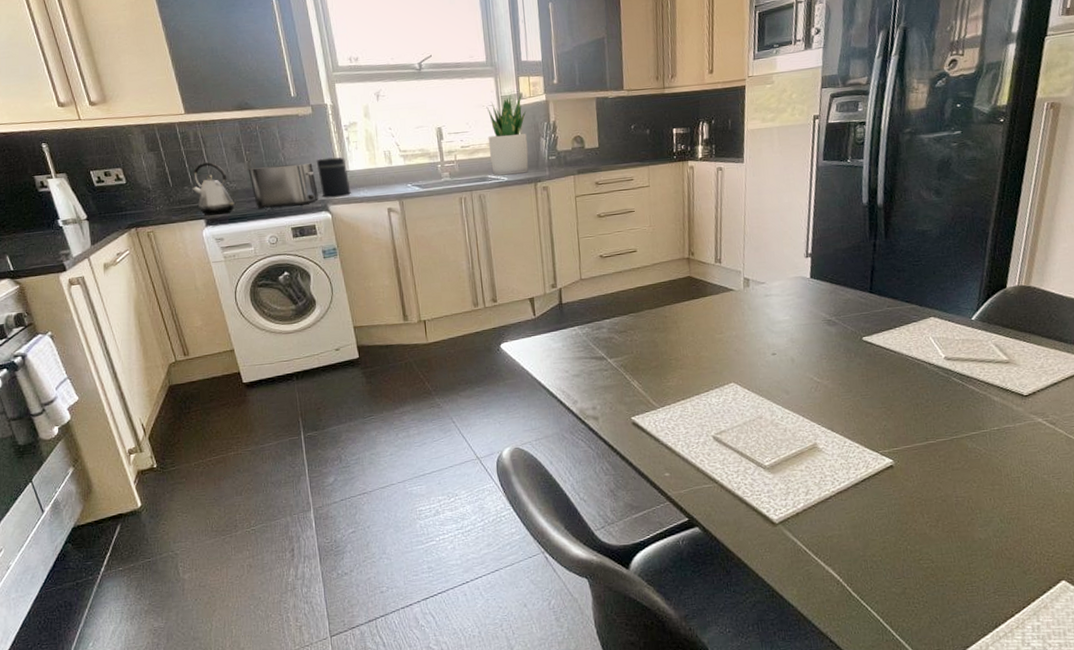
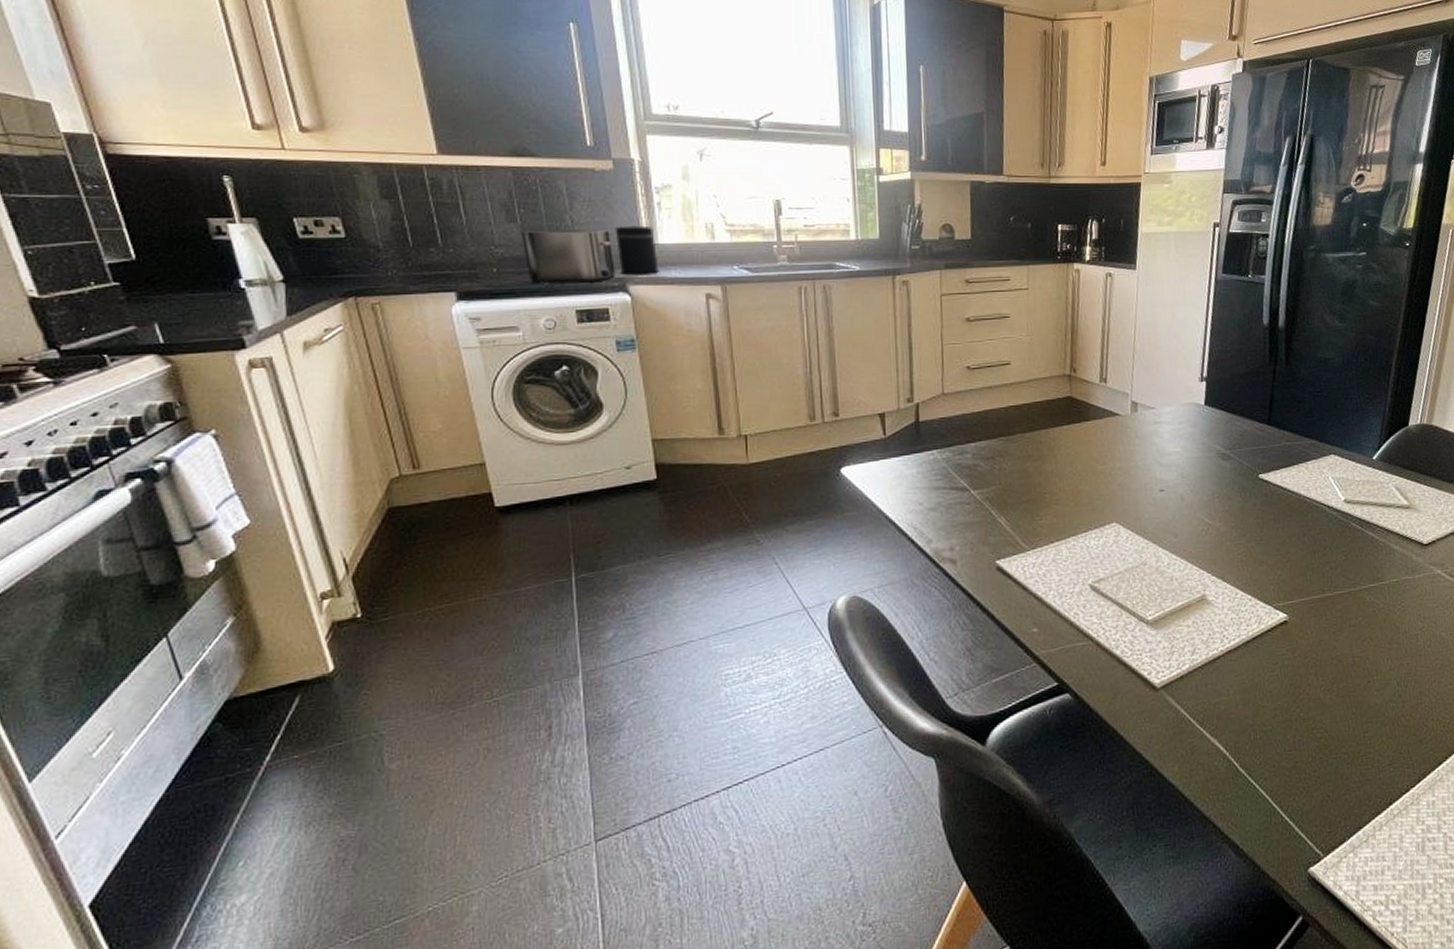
kettle: present [192,162,236,216] -> none [440,219,501,287]
planter: present [486,94,529,176] -> none [838,169,887,265]

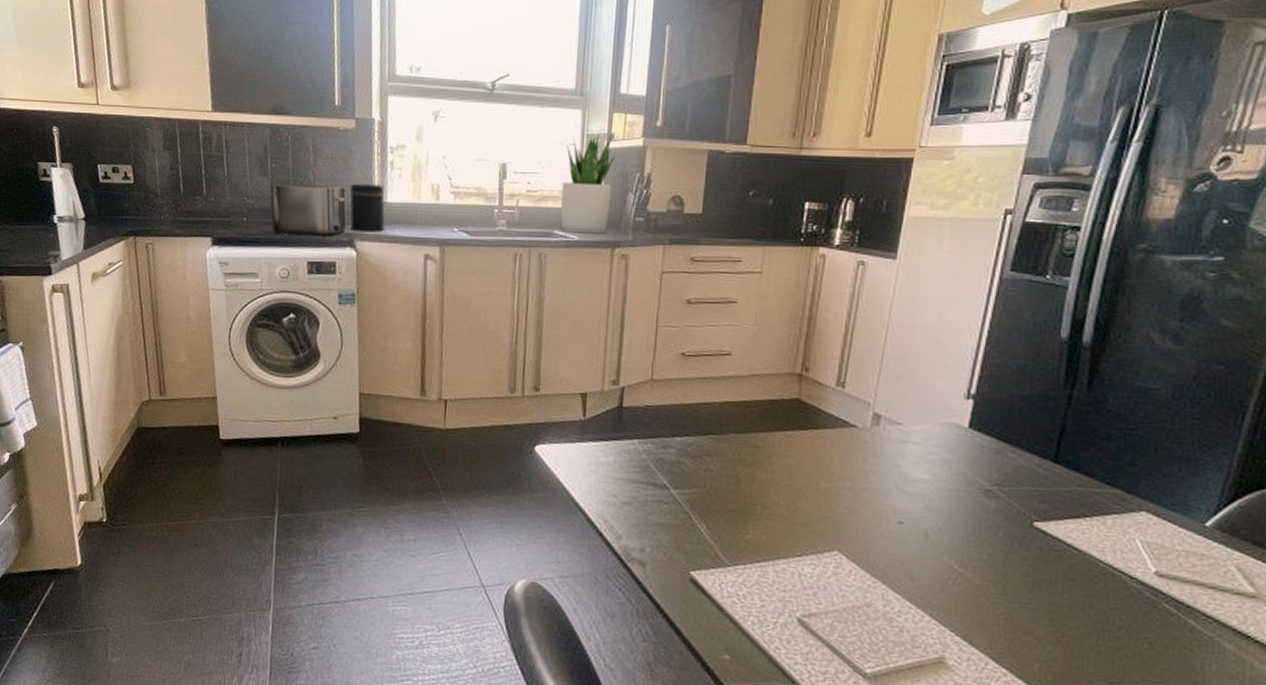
planter: none [838,169,887,265] -> present [560,134,616,235]

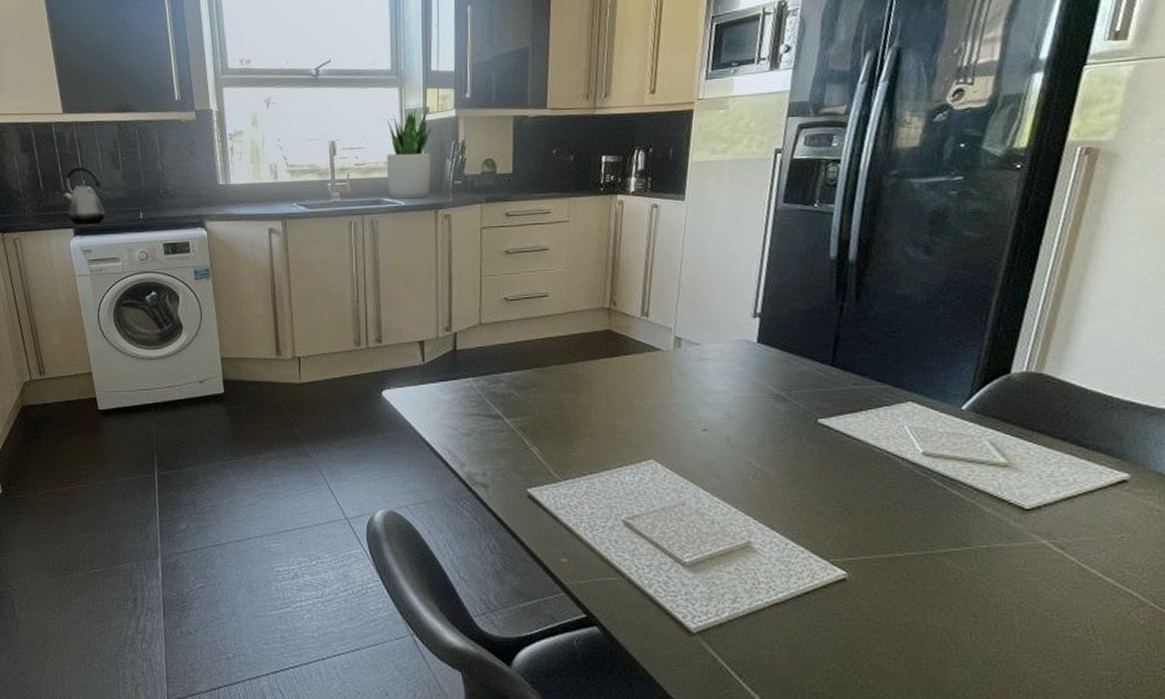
kettle: none [204,171,250,234] -> present [63,167,107,225]
toaster: present [270,183,346,236] -> none [123,173,195,220]
cylinder: present [350,183,385,234] -> none [195,168,230,214]

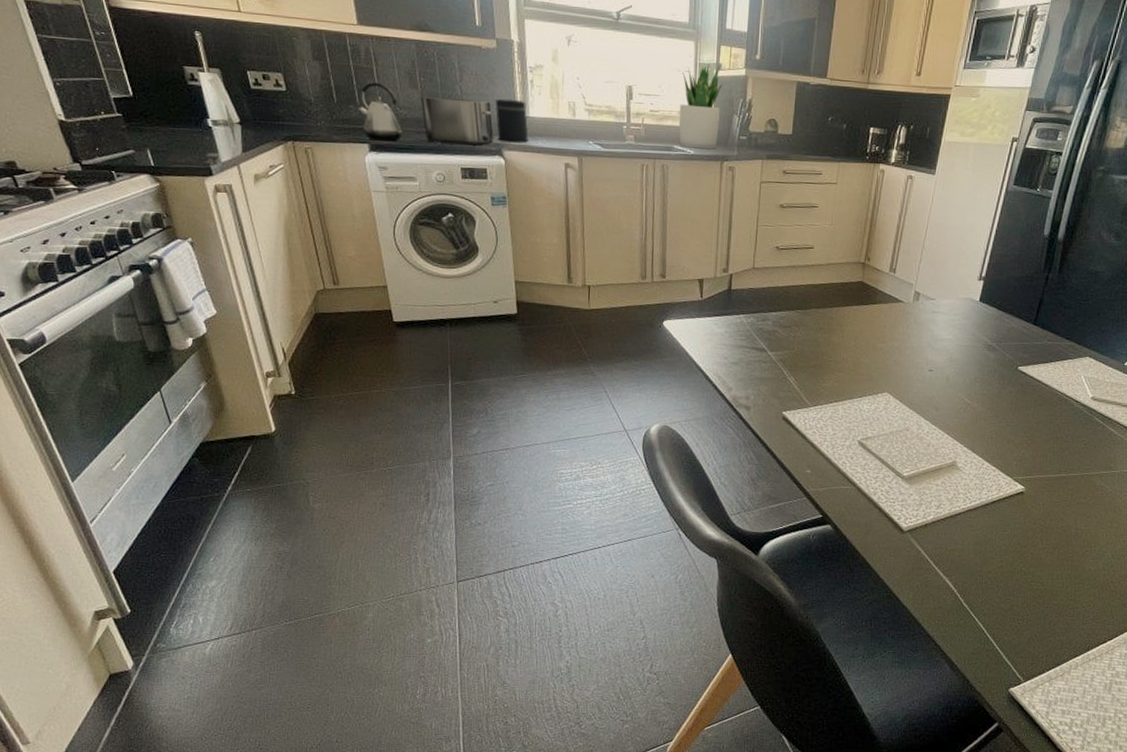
toaster: none [123,173,195,220] -> present [420,96,494,146]
cylinder: none [195,168,230,214] -> present [495,98,529,144]

